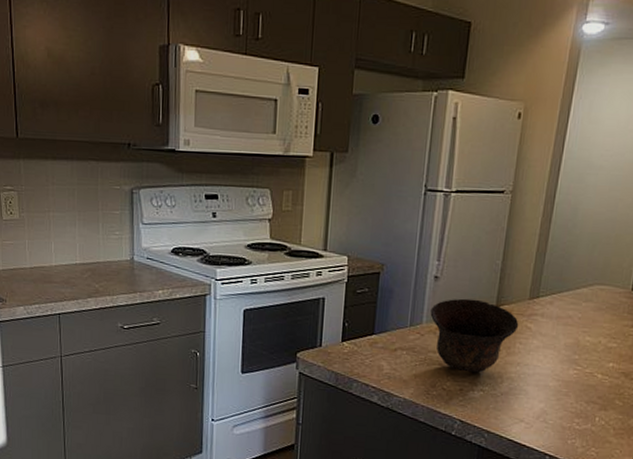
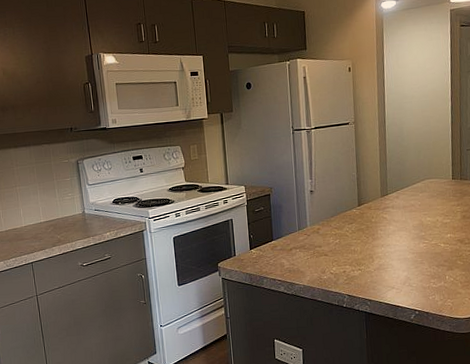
bowl: present [430,298,519,373] -> none [311,203,378,258]

